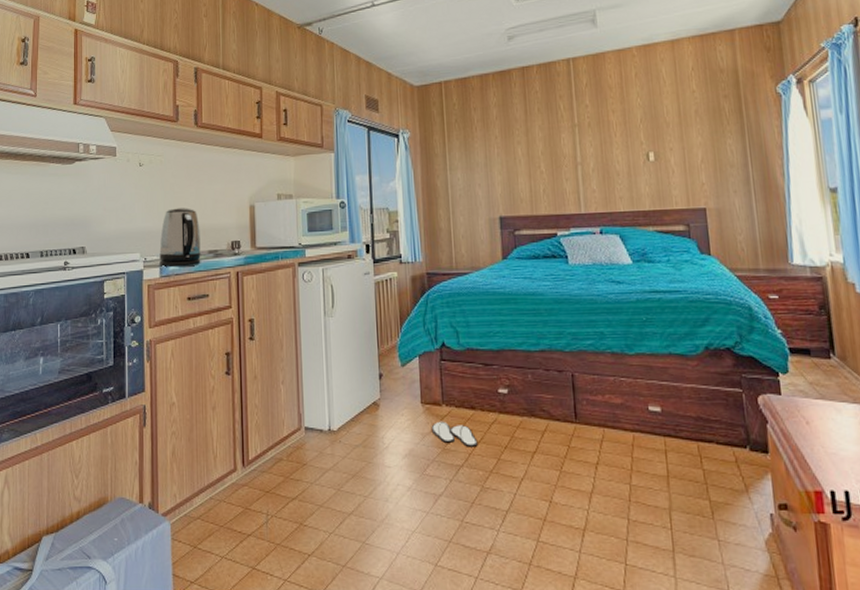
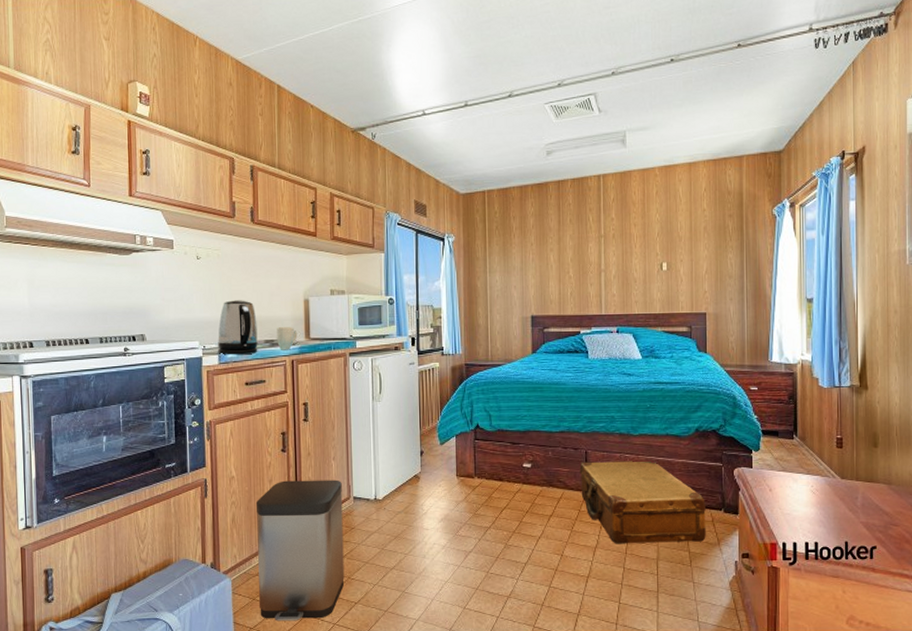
pedal bin: none [197,407,296,575] -> present [255,479,345,621]
mug: none [220,235,243,261] -> present [276,327,298,350]
slippers: present [431,421,478,447] -> none [464,490,504,512]
suitcase: none [565,385,730,489] -> present [579,460,706,544]

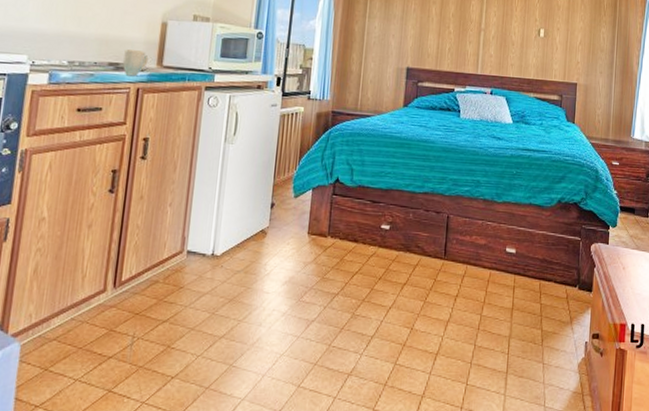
kettle: present [218,300,258,355] -> none [49,13,103,76]
pedal bin: present [255,479,345,621] -> none [51,226,176,398]
suitcase: present [579,460,706,544] -> none [438,227,562,320]

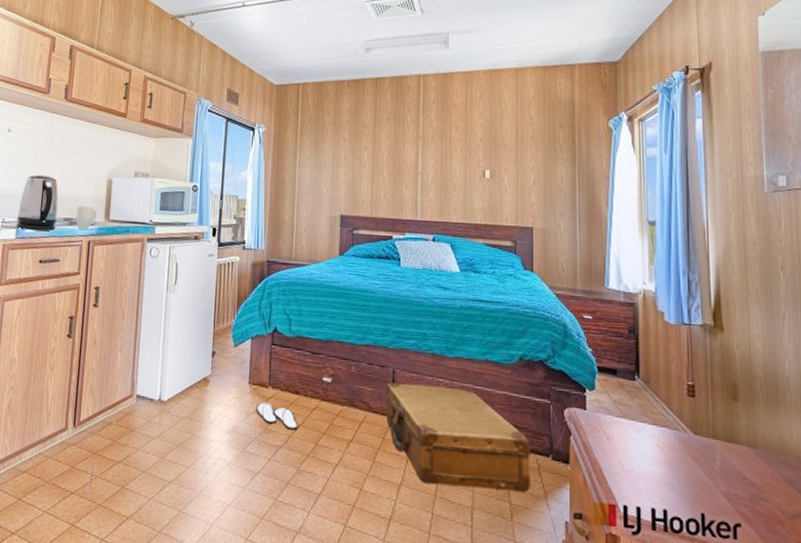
kettle: none [49,13,103,76] -> present [16,175,59,231]
slippers: none [313,251,356,277] -> present [256,402,298,430]
suitcase: none [438,227,562,320] -> present [385,382,530,493]

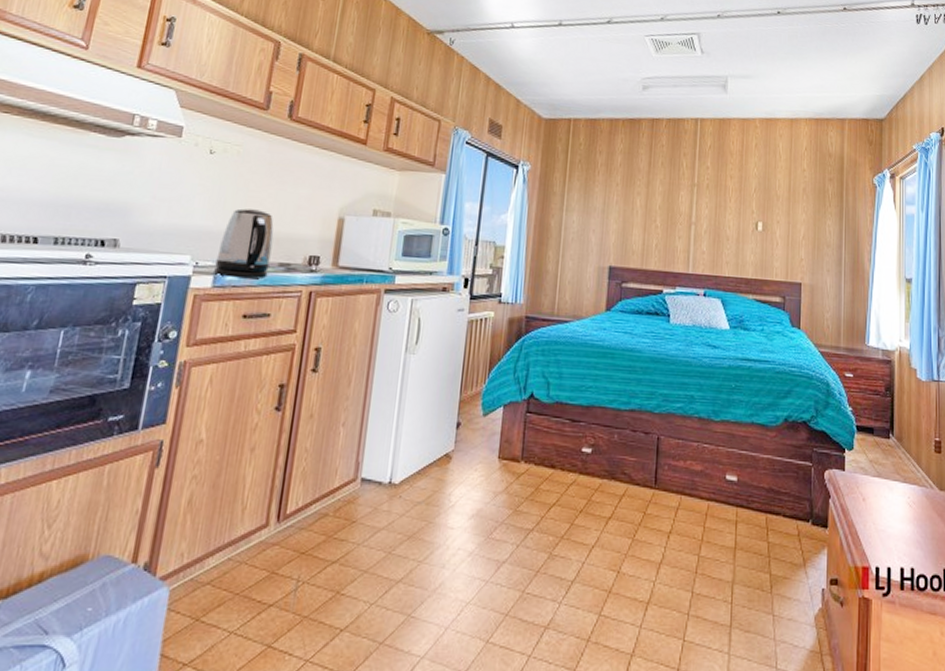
mug: present [75,206,97,230] -> none [294,248,323,279]
slippers: present [256,402,298,430] -> none [505,479,553,510]
suitcase: present [385,382,530,493] -> none [648,450,792,562]

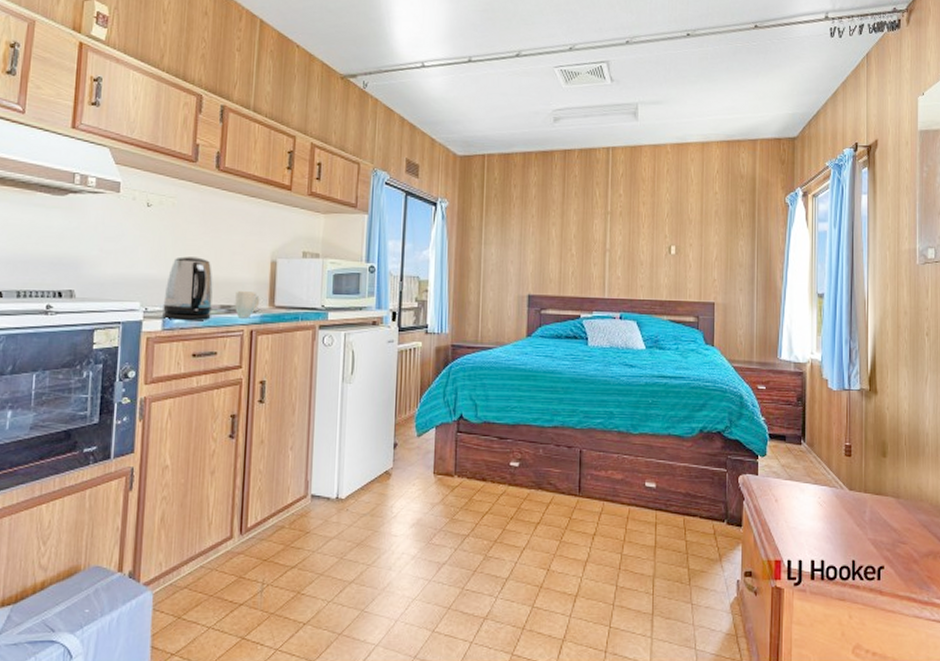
mug: none [294,248,323,279] -> present [234,291,260,319]

